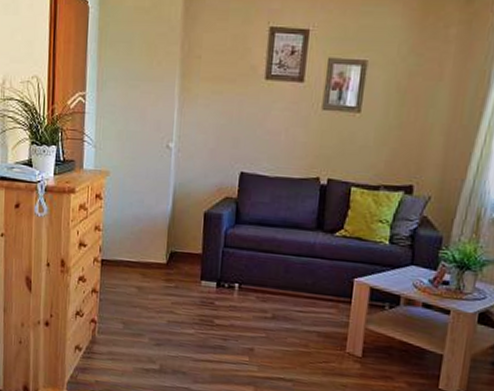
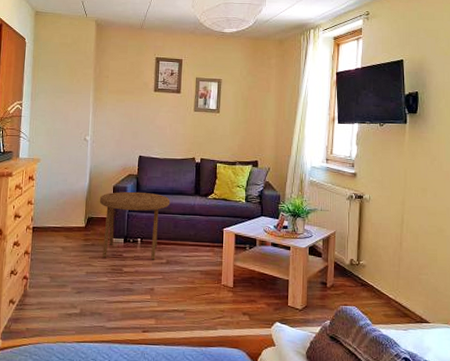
side table: none [185,220,282,313] -> present [99,191,171,260]

